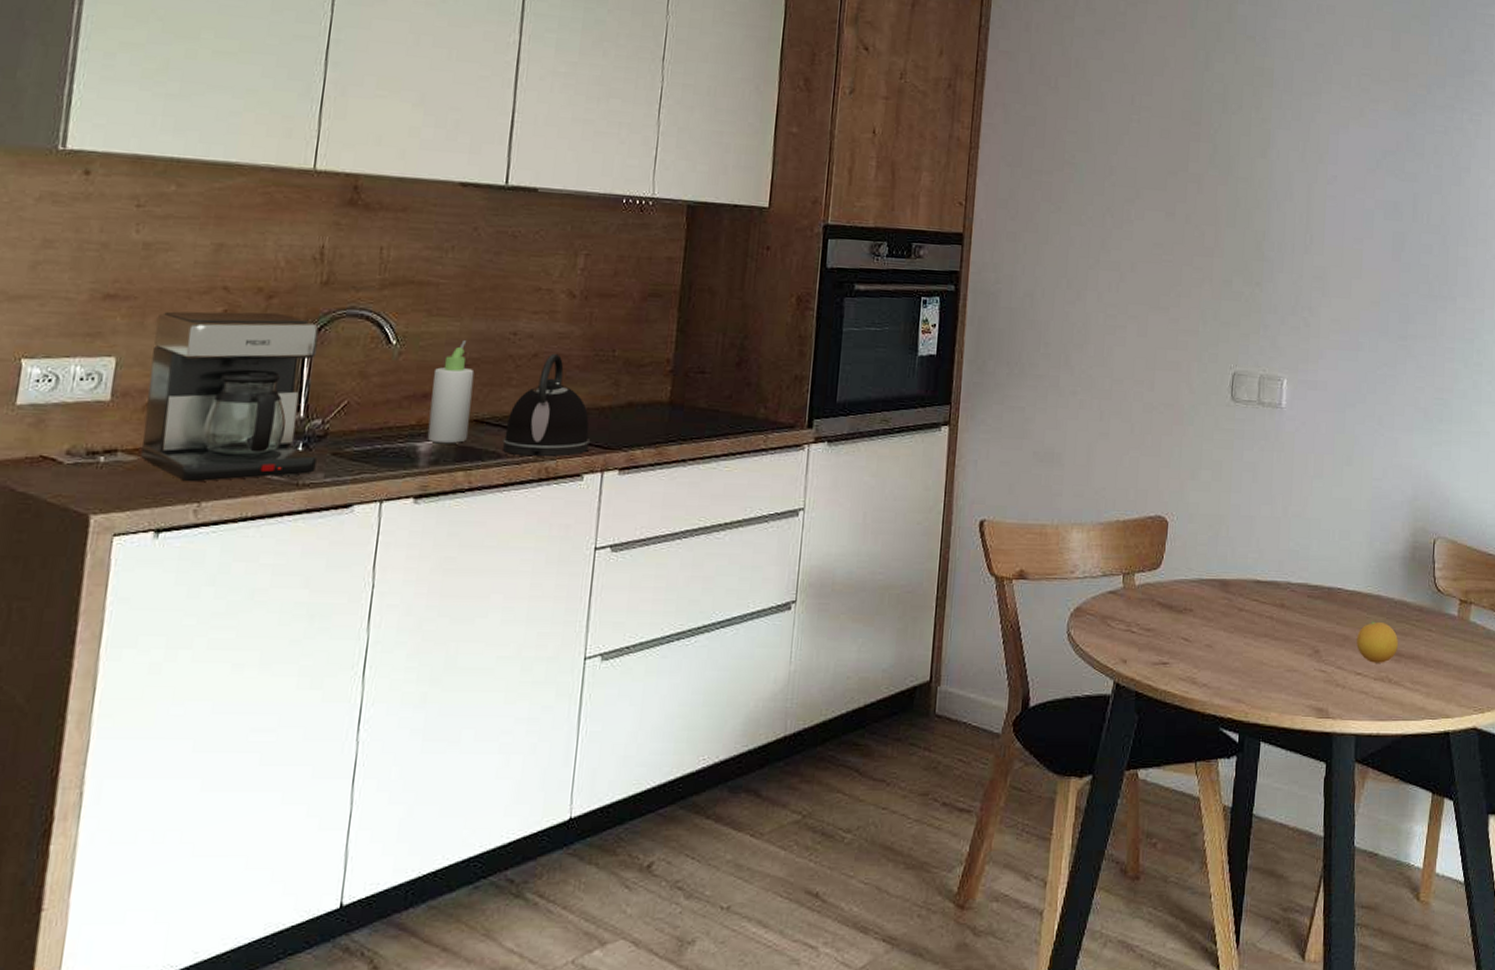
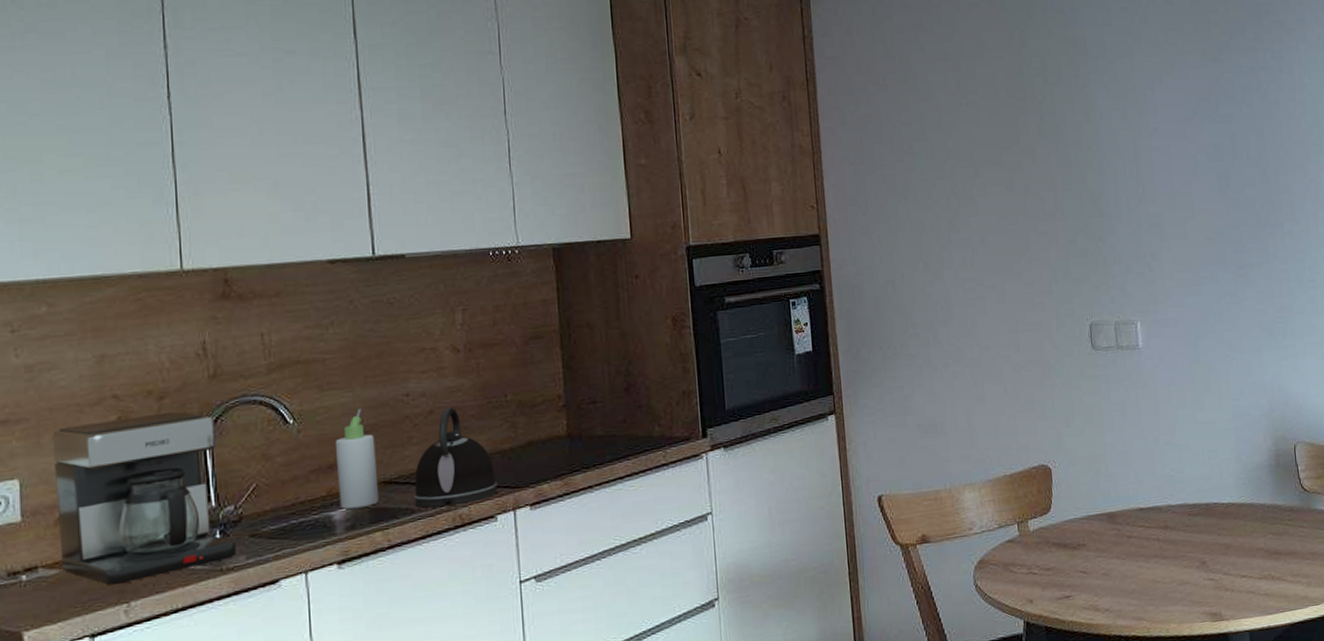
fruit: present [1357,621,1399,663] -> none [1237,527,1276,565]

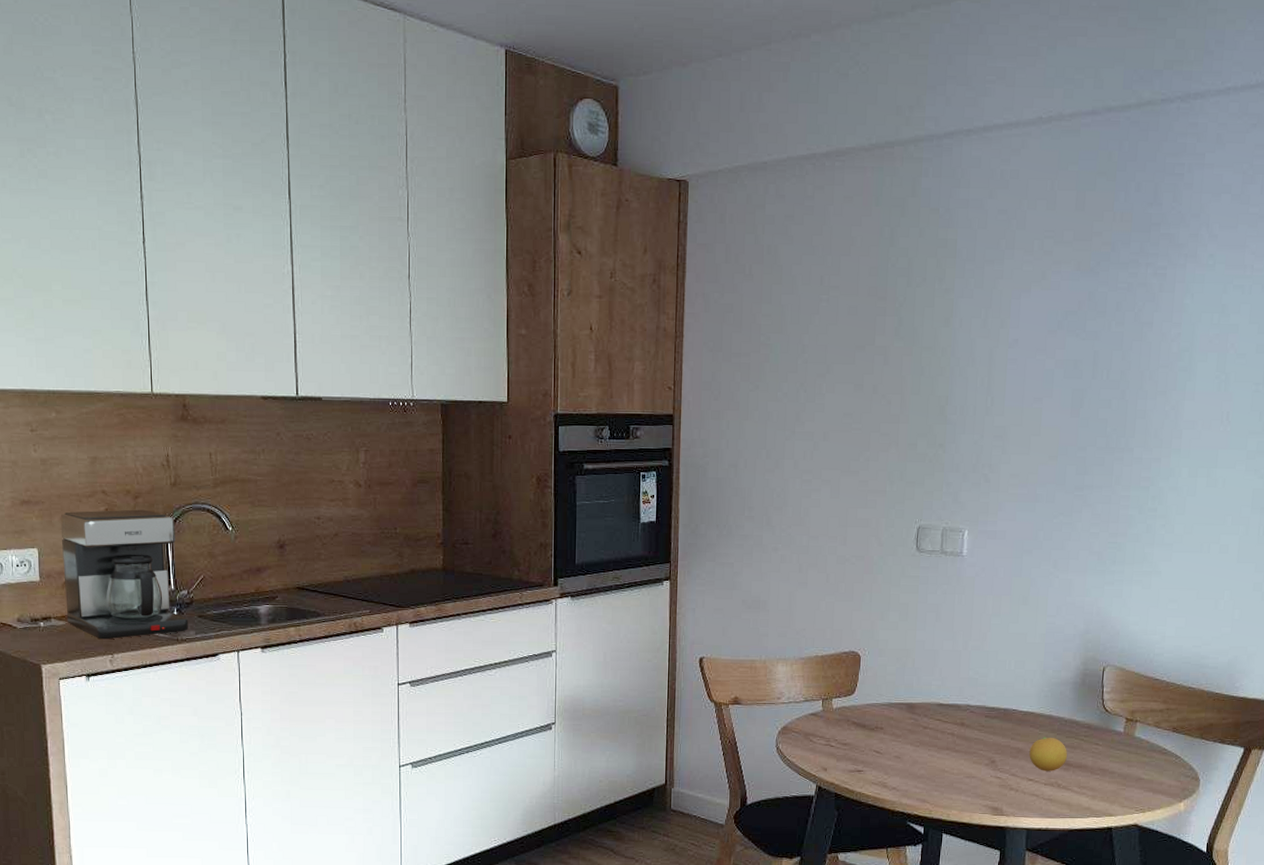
bottle: present [334,409,380,509] -> none [262,525,294,606]
kettle: present [413,407,498,508] -> none [320,532,385,615]
fruit: none [1237,527,1276,565] -> present [1029,737,1068,771]

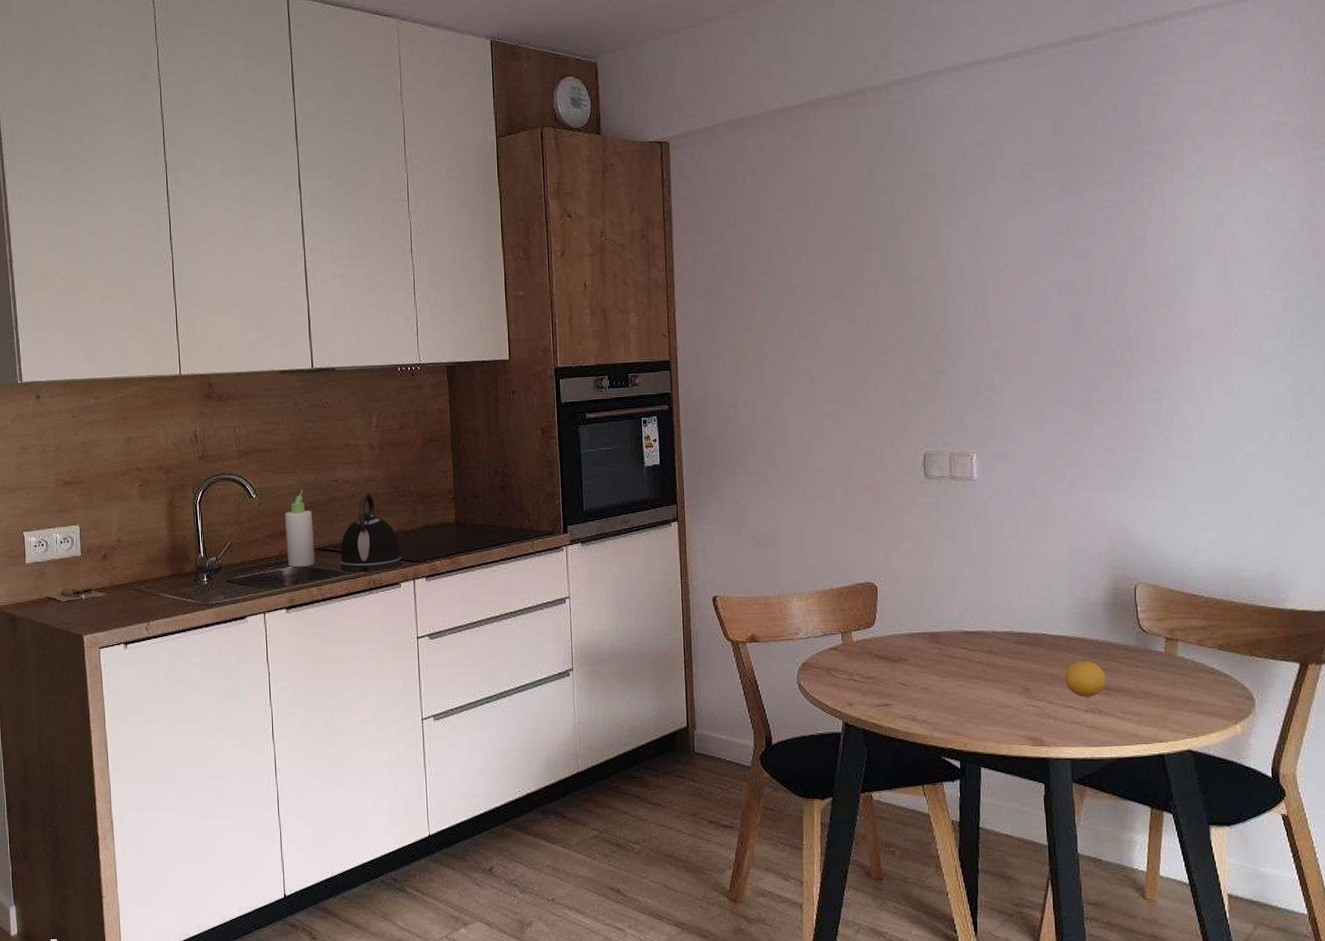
coffee maker: present [60,509,188,640] -> none [99,483,218,608]
bottle: none [262,525,294,606] -> present [284,490,316,568]
kettle: none [320,532,385,615] -> present [340,493,402,573]

